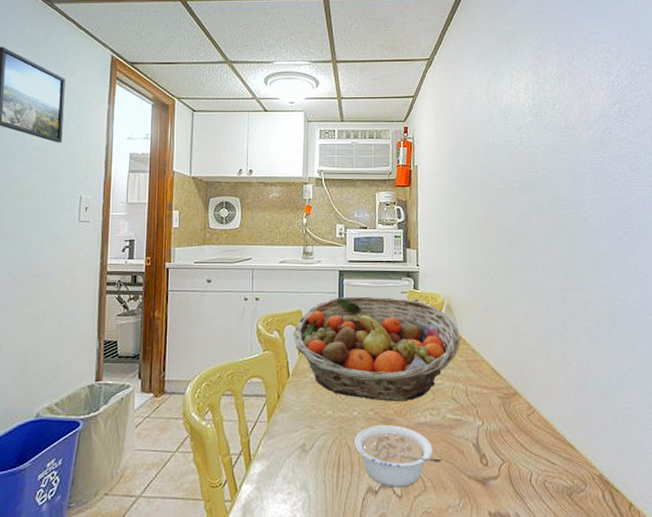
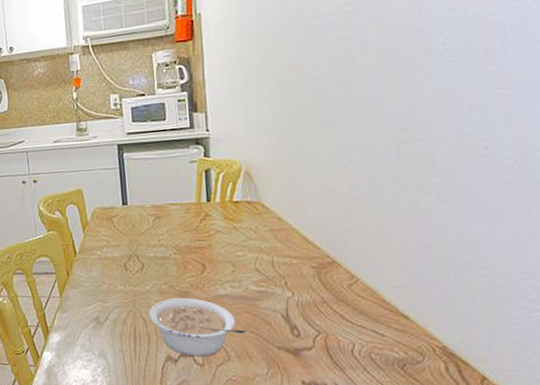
fruit basket: present [293,296,460,402] -> none [75,168,263,275]

